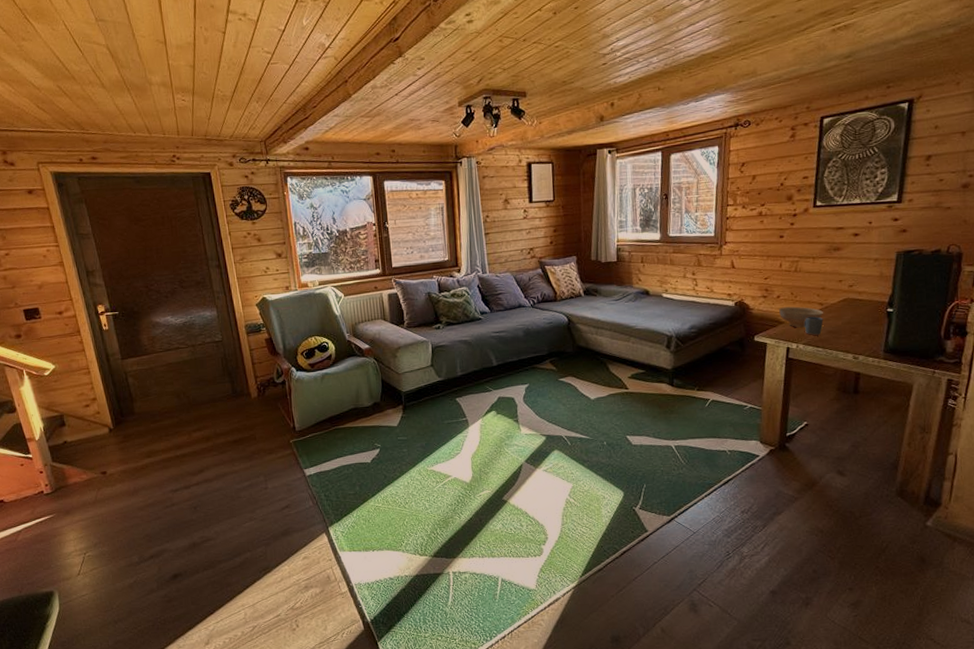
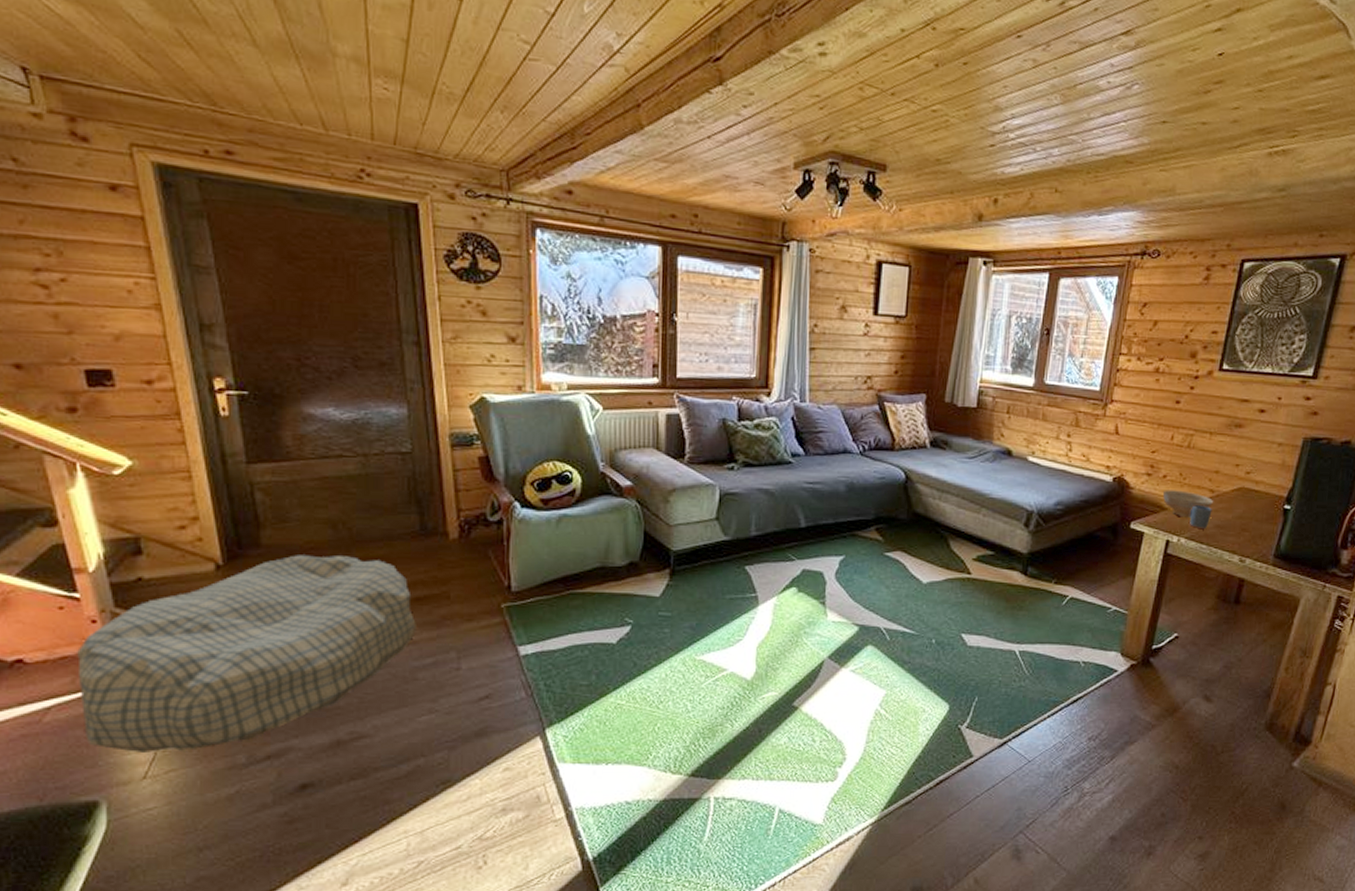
dog bed: none [33,415,237,558] -> present [77,555,416,752]

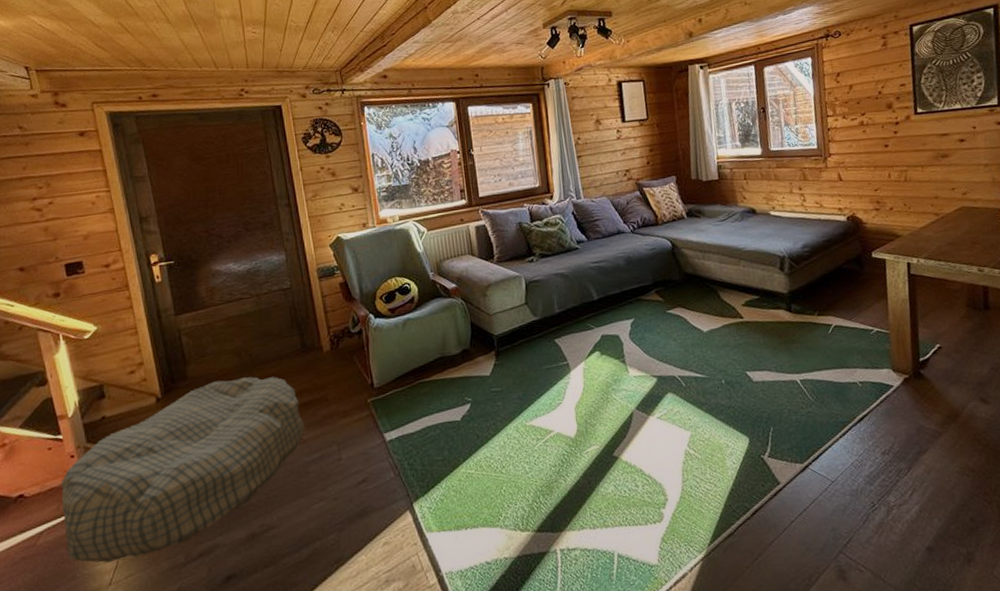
decorative bowl: present [1162,490,1214,518] -> none [892,218,941,241]
mug: present [1189,504,1212,530] -> none [921,227,942,249]

